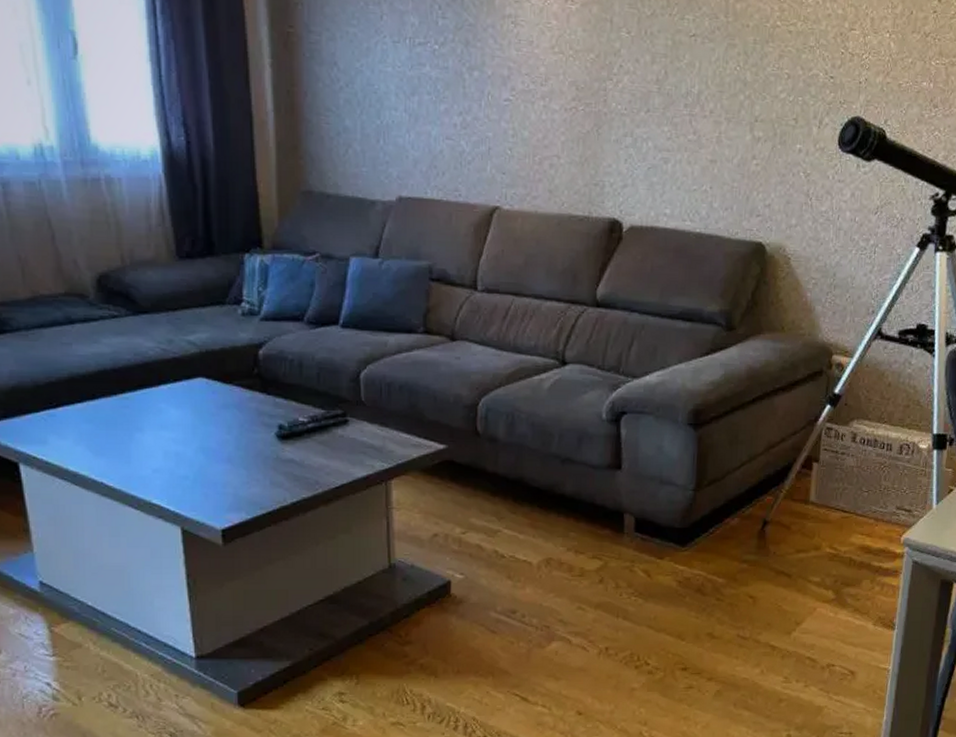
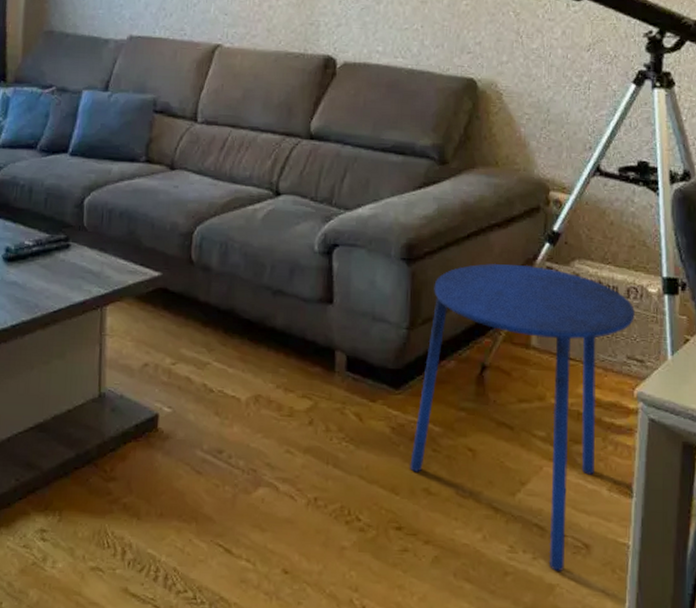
side table: none [695,426,906,695] -> present [410,264,635,571]

